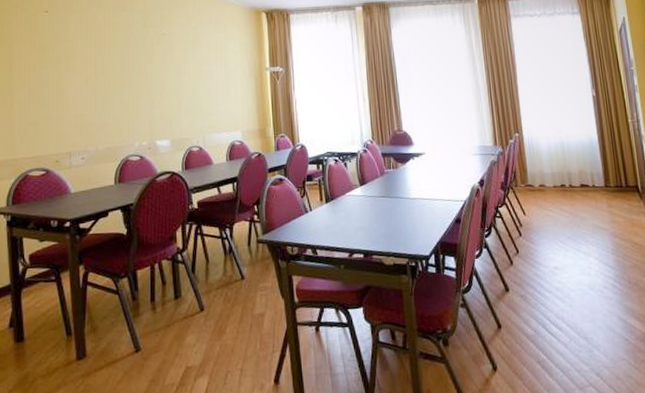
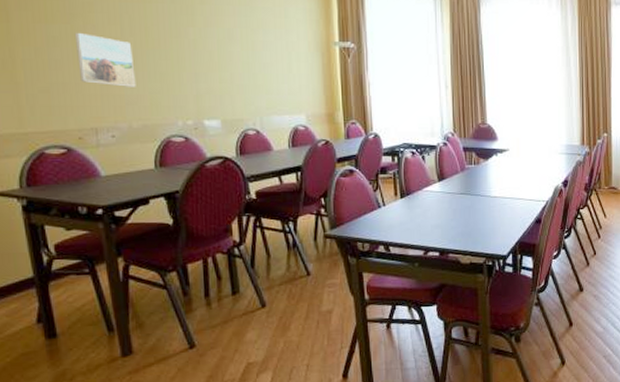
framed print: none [59,74,104,117] -> present [74,32,136,87]

